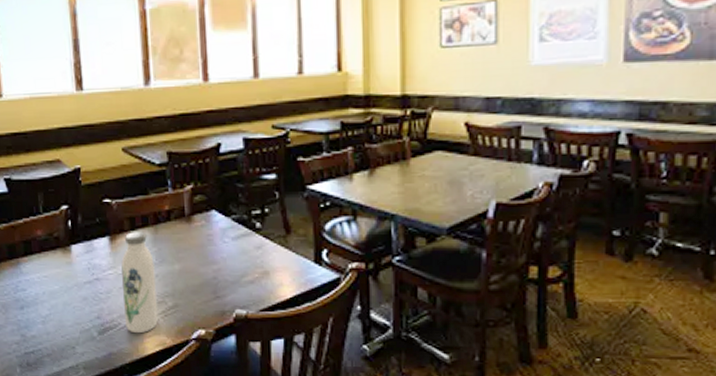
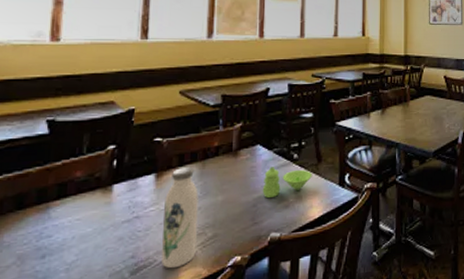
condiment set: none [222,236,280,272] -> present [262,167,312,199]

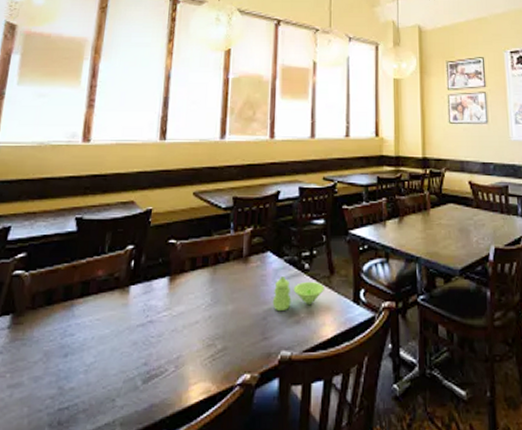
water bottle: present [161,167,199,269] -> none [172,272,209,381]

